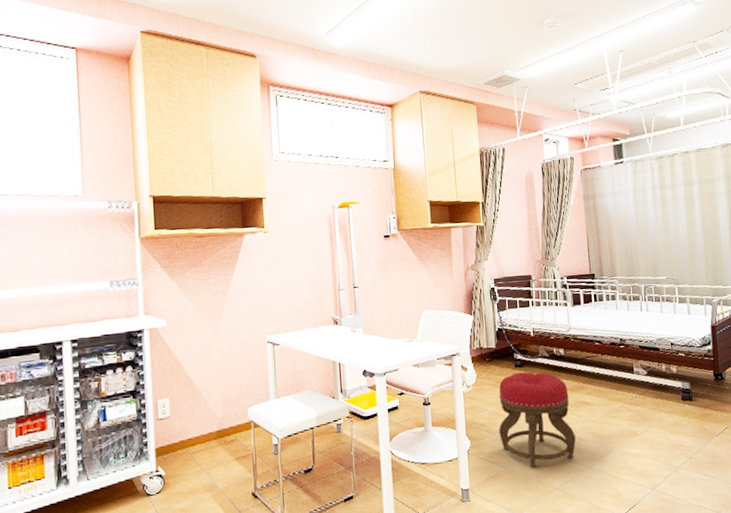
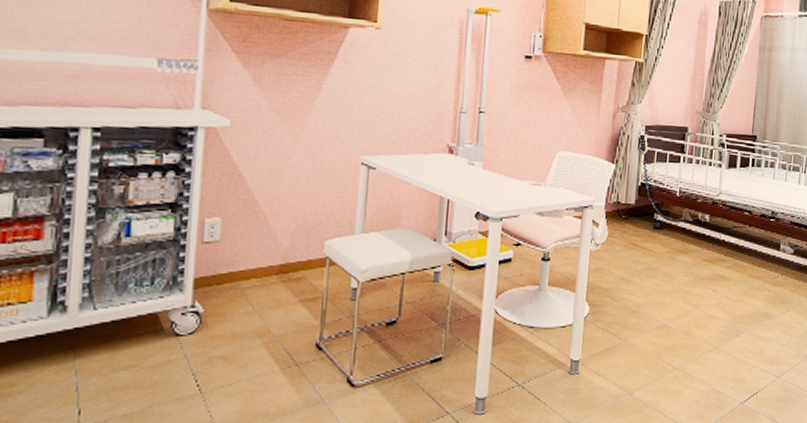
stool: present [499,371,576,468] -> none [623,235,707,343]

